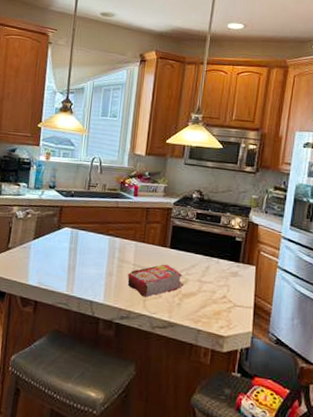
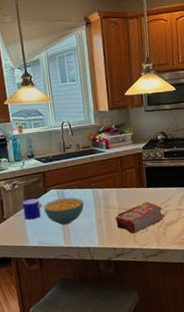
cup: none [29,232,53,256] -> present [22,199,43,220]
cereal bowl: none [52,239,98,270] -> present [43,197,85,225]

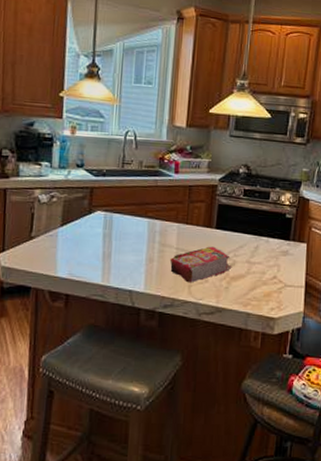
cup: present [22,199,43,220] -> none [57,218,84,244]
cereal bowl: present [43,197,85,225] -> none [83,223,136,258]

